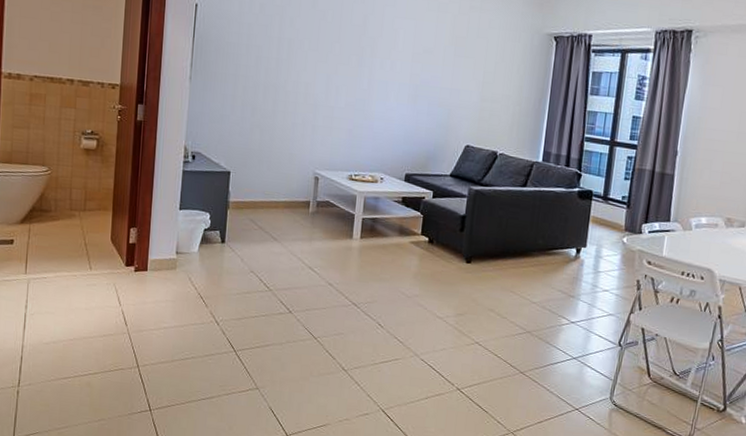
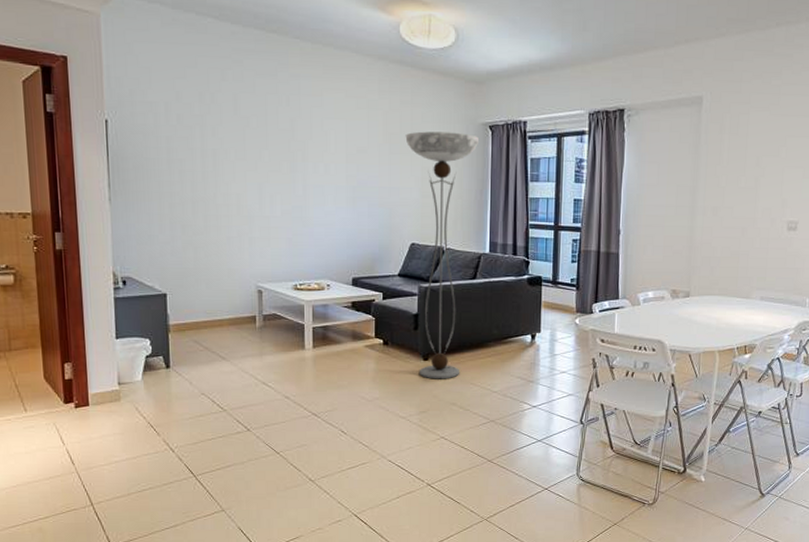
floor lamp: none [461,36,544,284] -> present [405,131,480,379]

